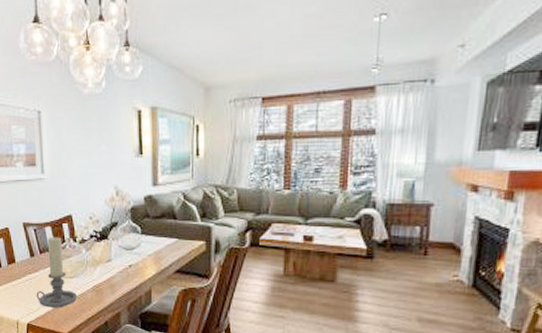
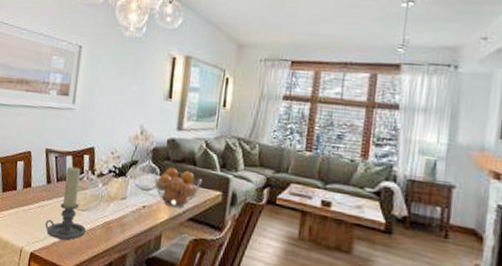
fruit basket: none [135,224,184,263] -> present [153,167,202,208]

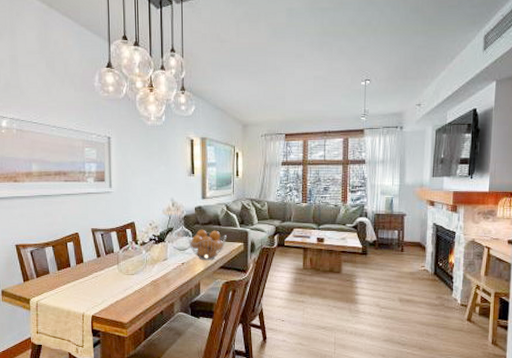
candle holder: present [45,166,87,241] -> none [101,240,138,301]

